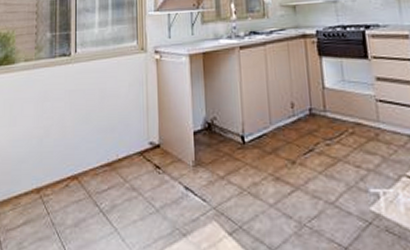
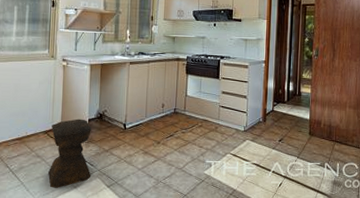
stool: none [148,131,205,237] -> present [48,119,92,188]

